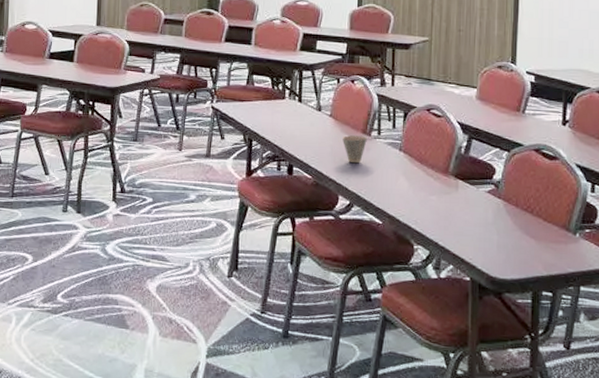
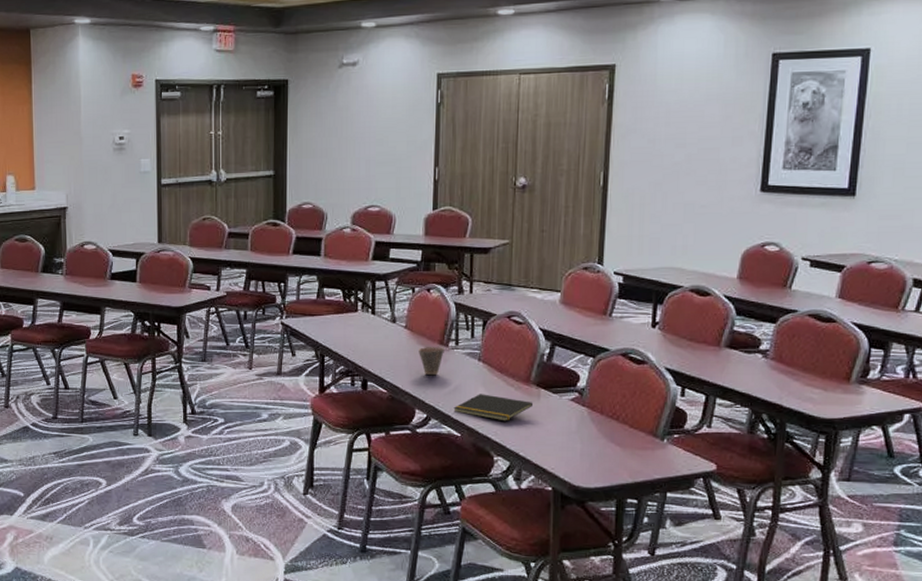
notepad: none [375,183,451,211] -> present [453,394,532,422]

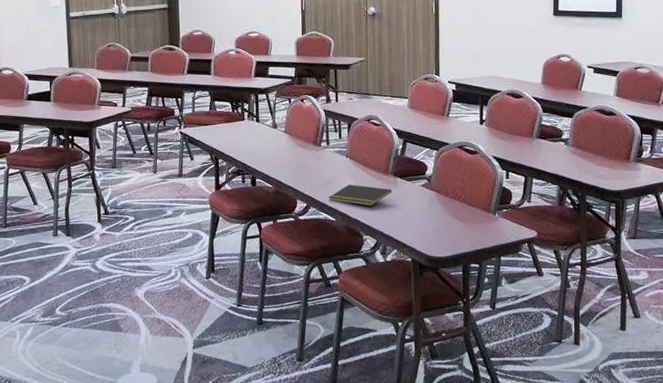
cup: present [419,347,444,376] -> none [297,147,318,171]

